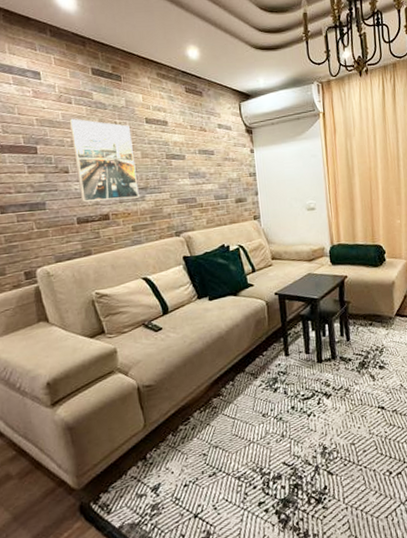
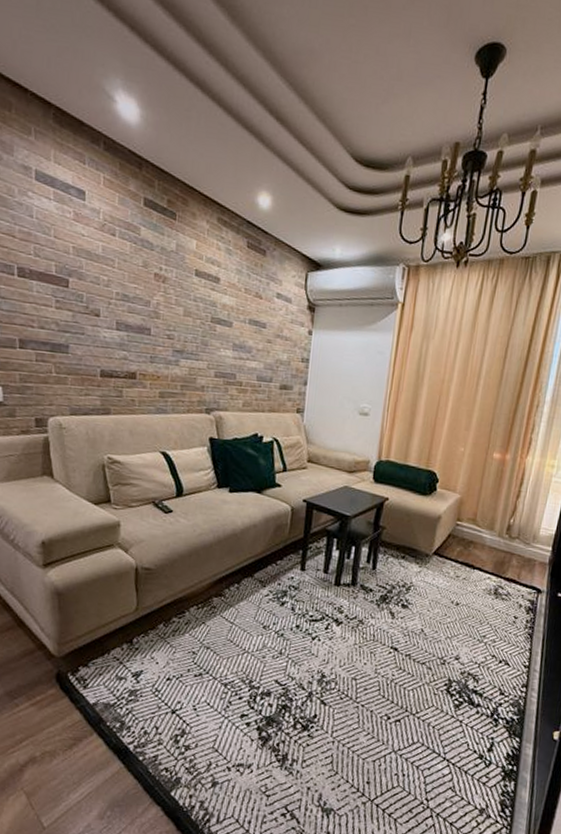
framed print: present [69,118,139,202] -> none [108,253,177,361]

